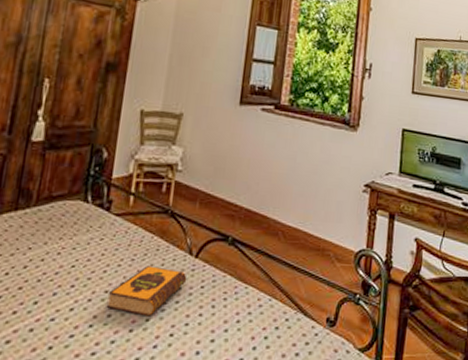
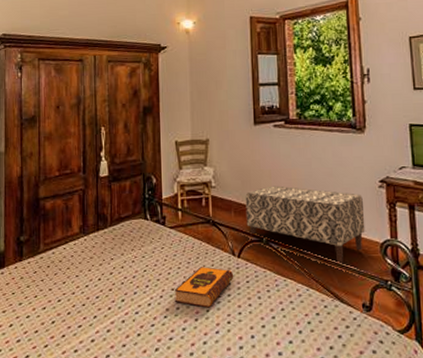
bench: none [211,177,345,273] -> present [245,185,365,264]

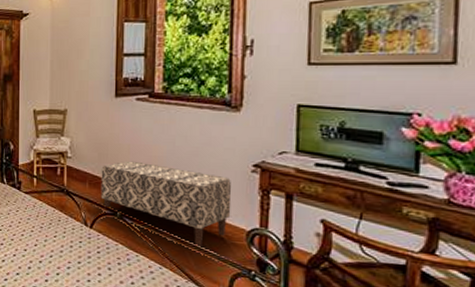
hardback book: present [174,267,234,308] -> none [26,232,85,272]

